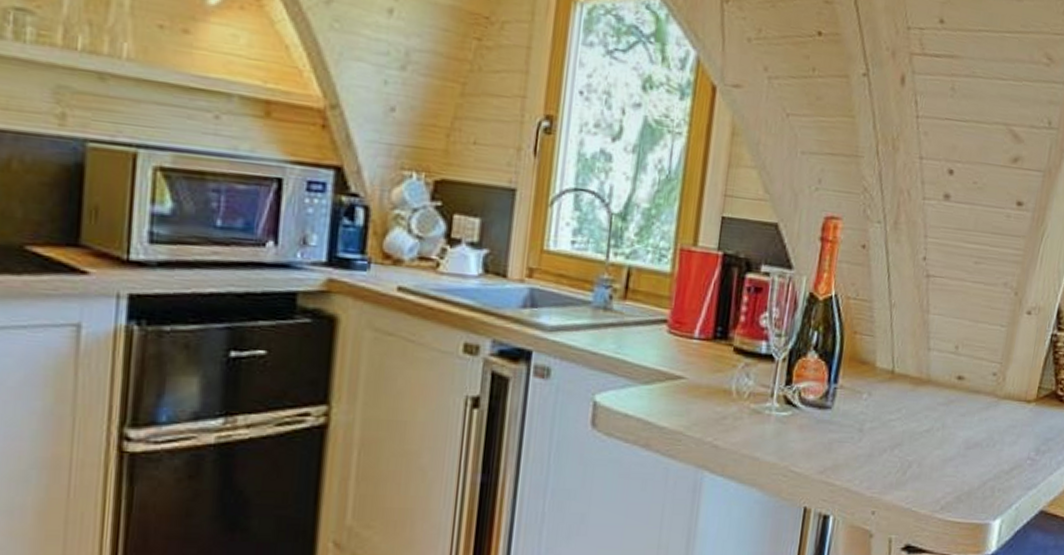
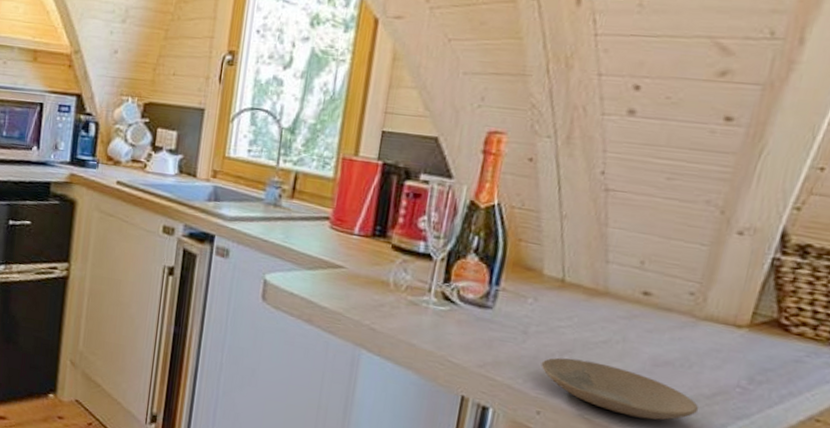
plate: none [875,451,1001,503] -> present [540,357,699,420]

